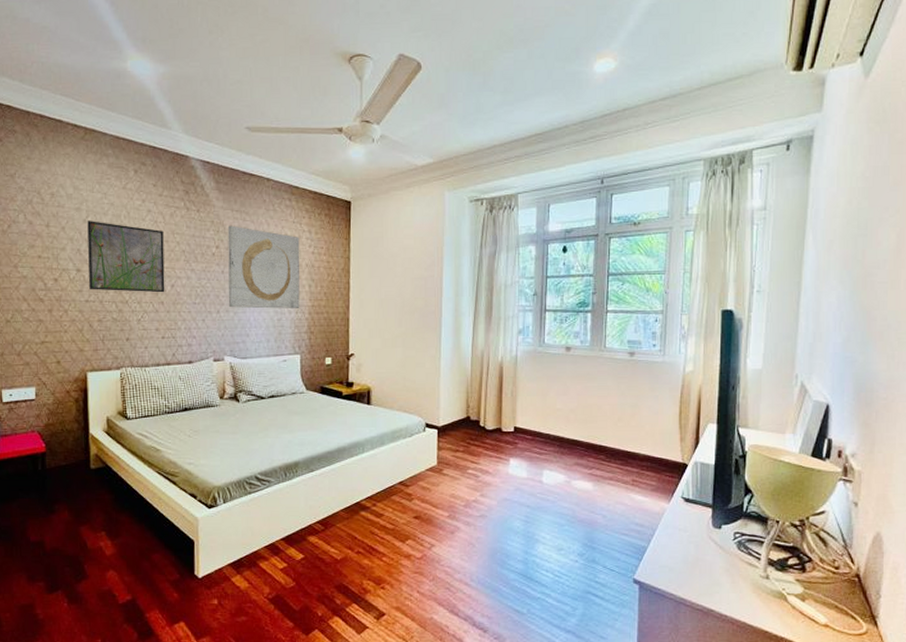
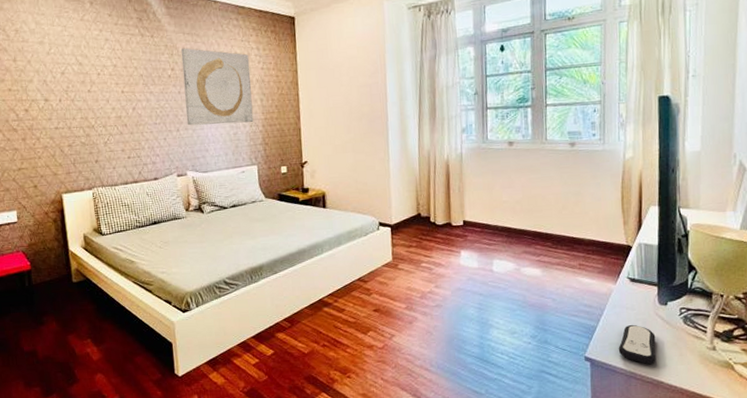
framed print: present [87,221,165,293] -> none [50,52,128,118]
remote control: none [668,547,708,591] -> present [618,324,657,365]

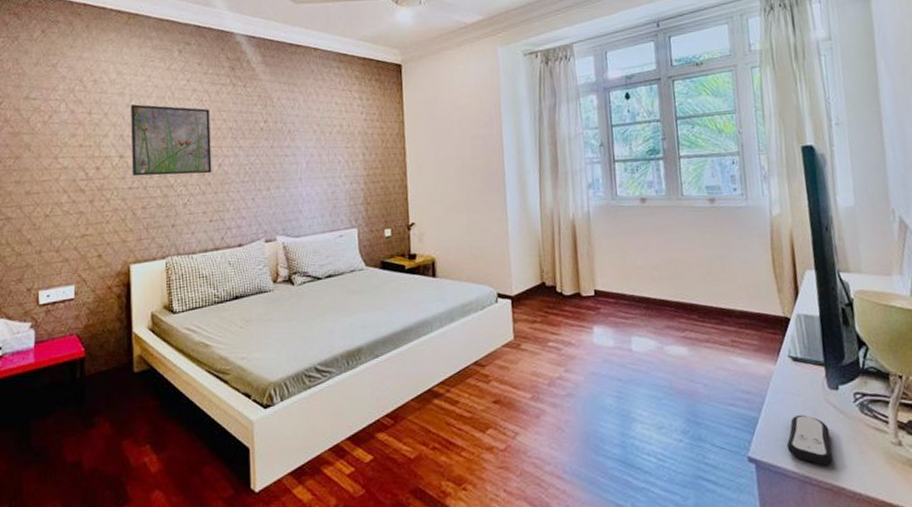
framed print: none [50,52,128,118] -> present [131,104,212,177]
wall art: present [180,48,254,126] -> none [275,98,355,184]

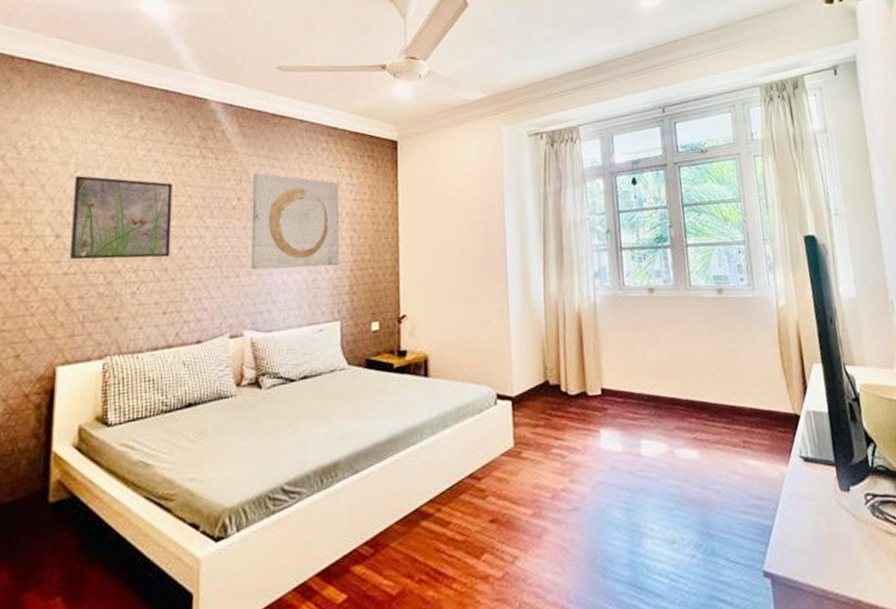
wall art: none [275,98,355,184] -> present [250,173,340,270]
remote control: present [786,414,834,466] -> none [801,520,849,577]

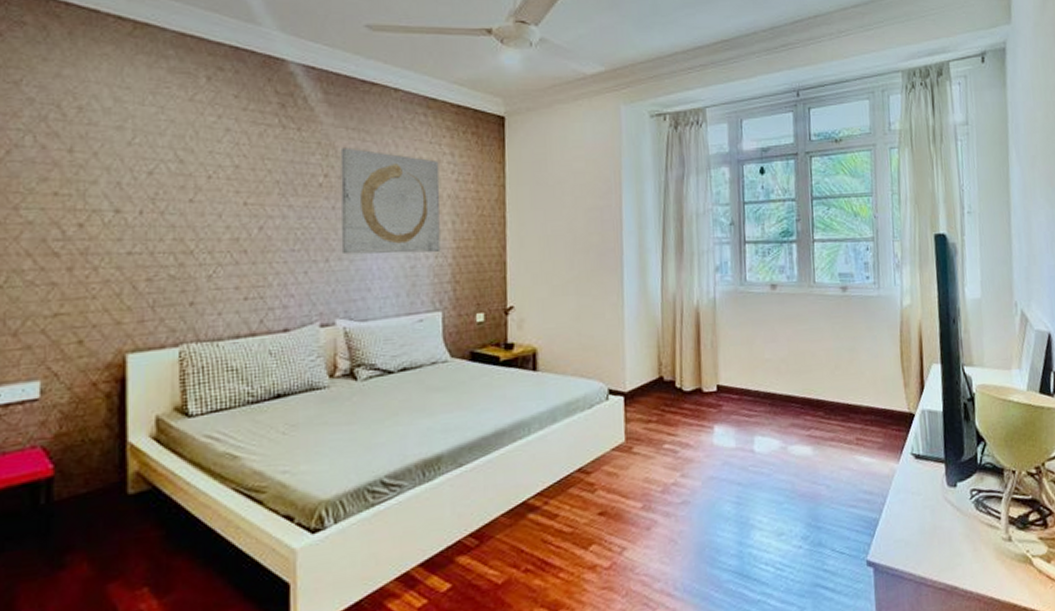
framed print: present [70,176,172,260] -> none [133,143,250,239]

